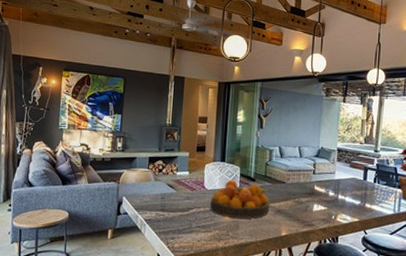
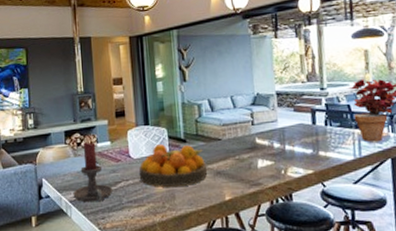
candle holder: none [148,169,185,224] -> present [73,142,113,202]

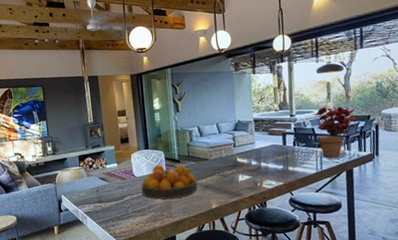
candle holder: present [73,142,113,202] -> none [87,164,121,213]

